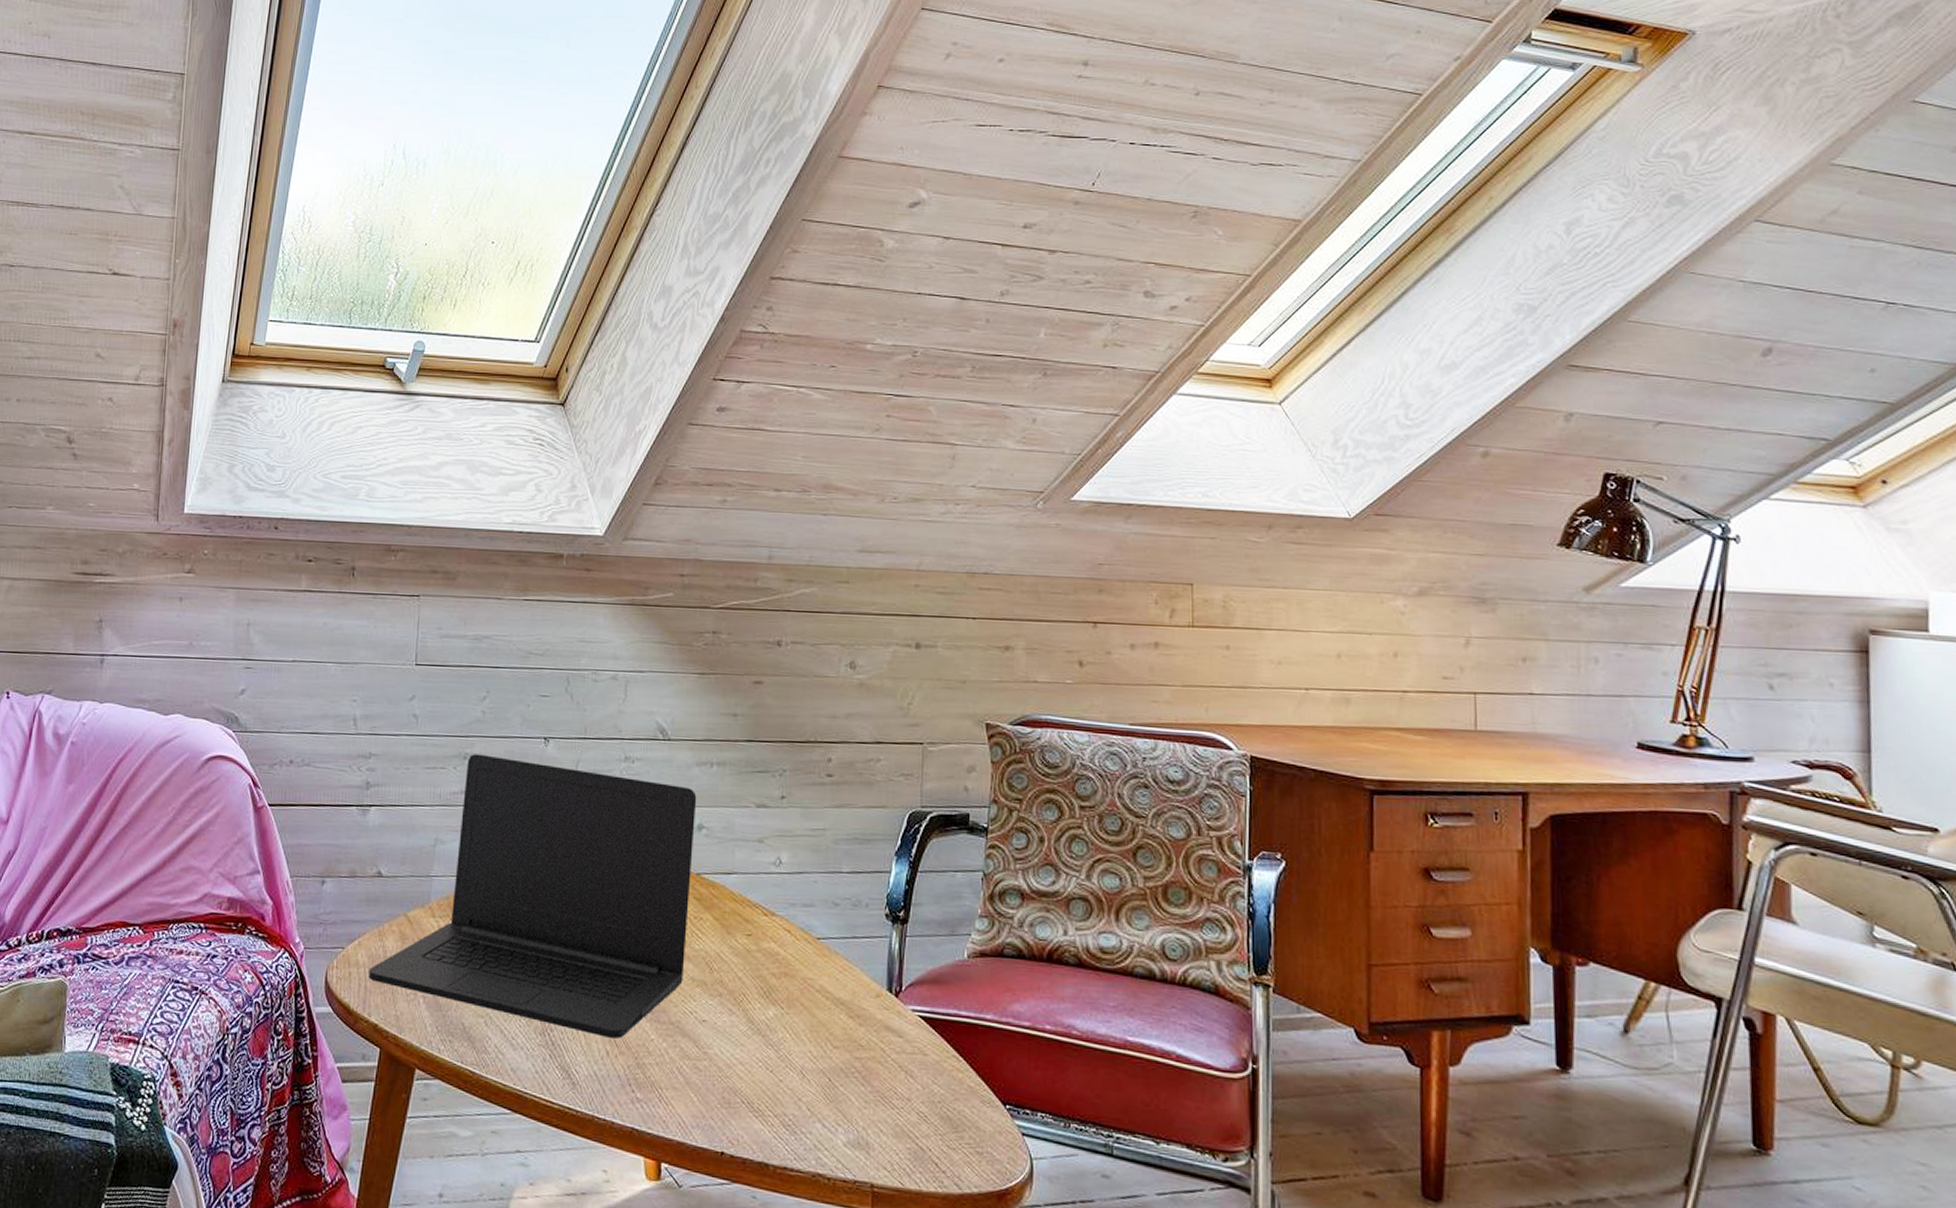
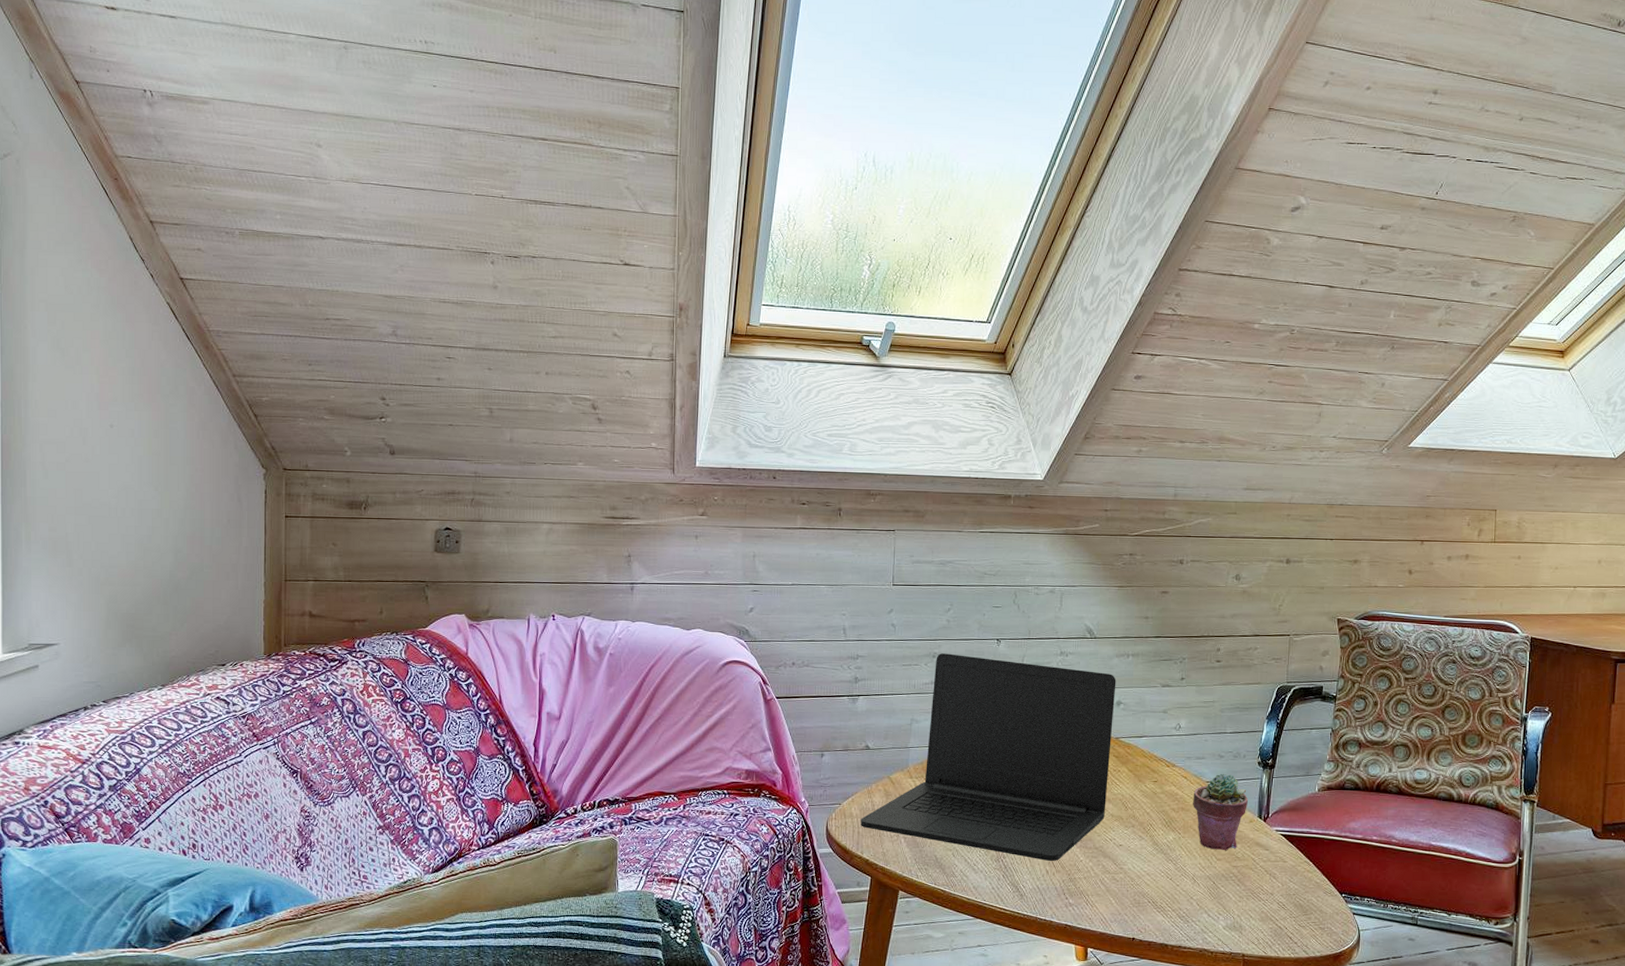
potted succulent: none [798,927,873,1035] -> present [1192,773,1248,850]

